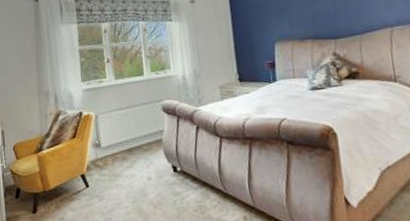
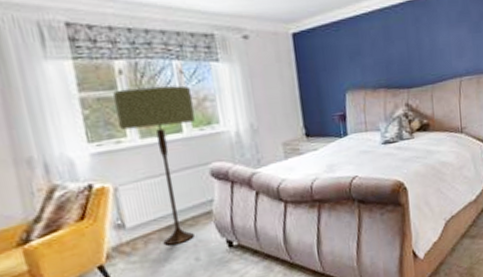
floor lamp: none [100,40,153,164] -> present [113,85,195,246]

